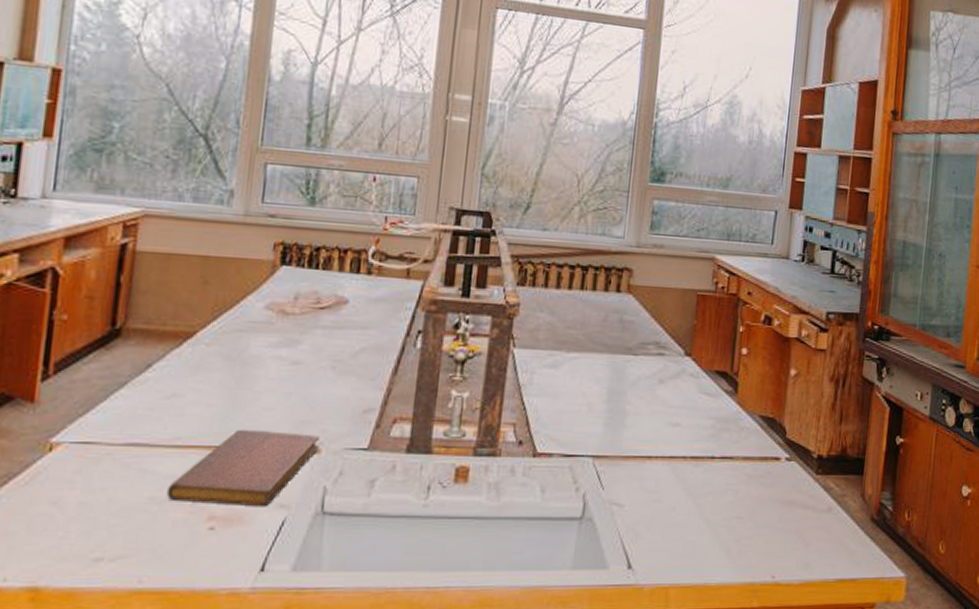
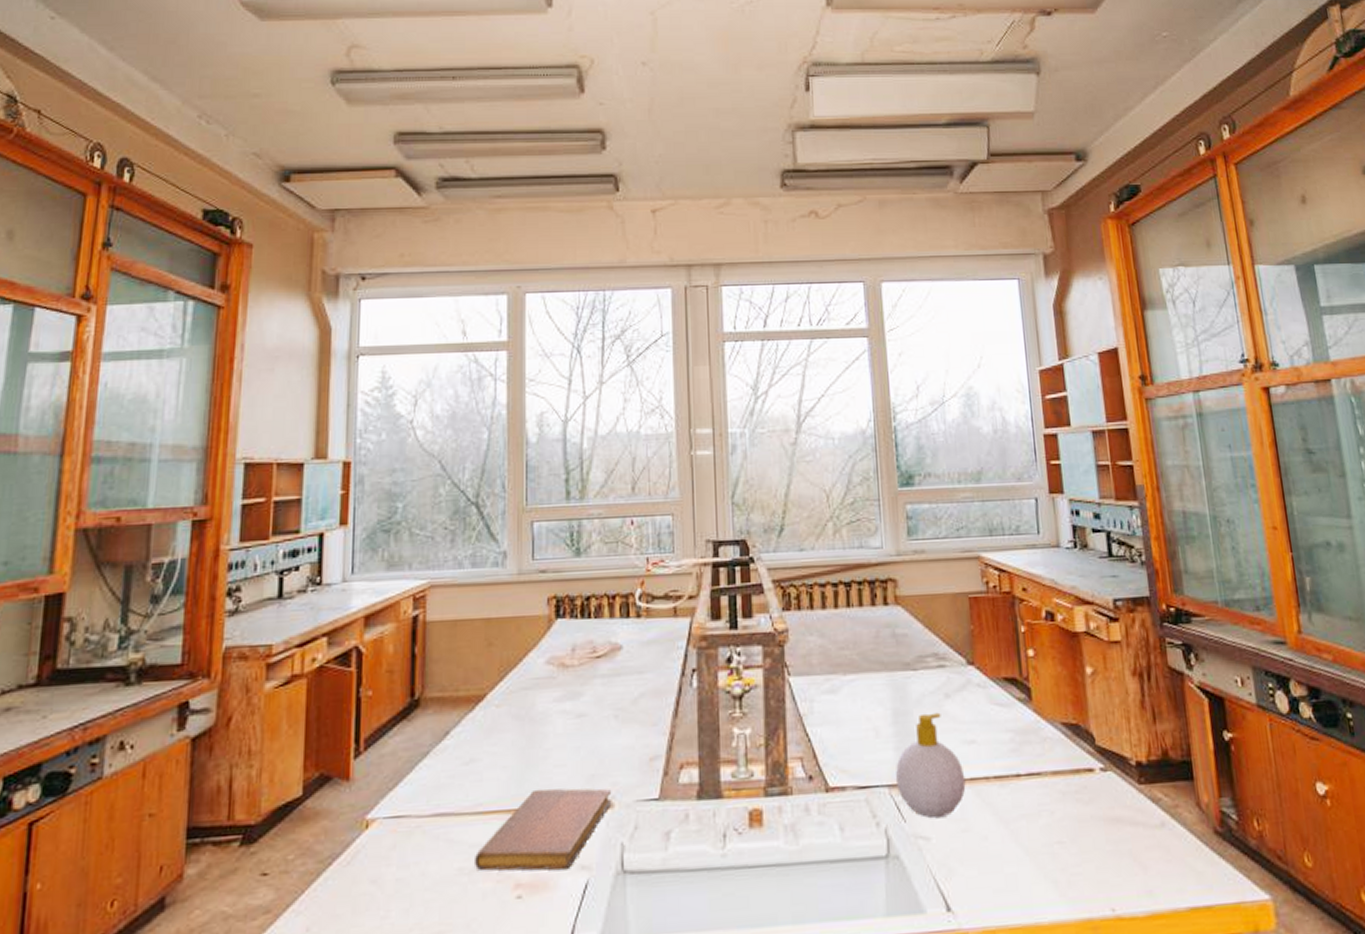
soap bottle: none [600,395,665,489] -> present [895,712,966,819]

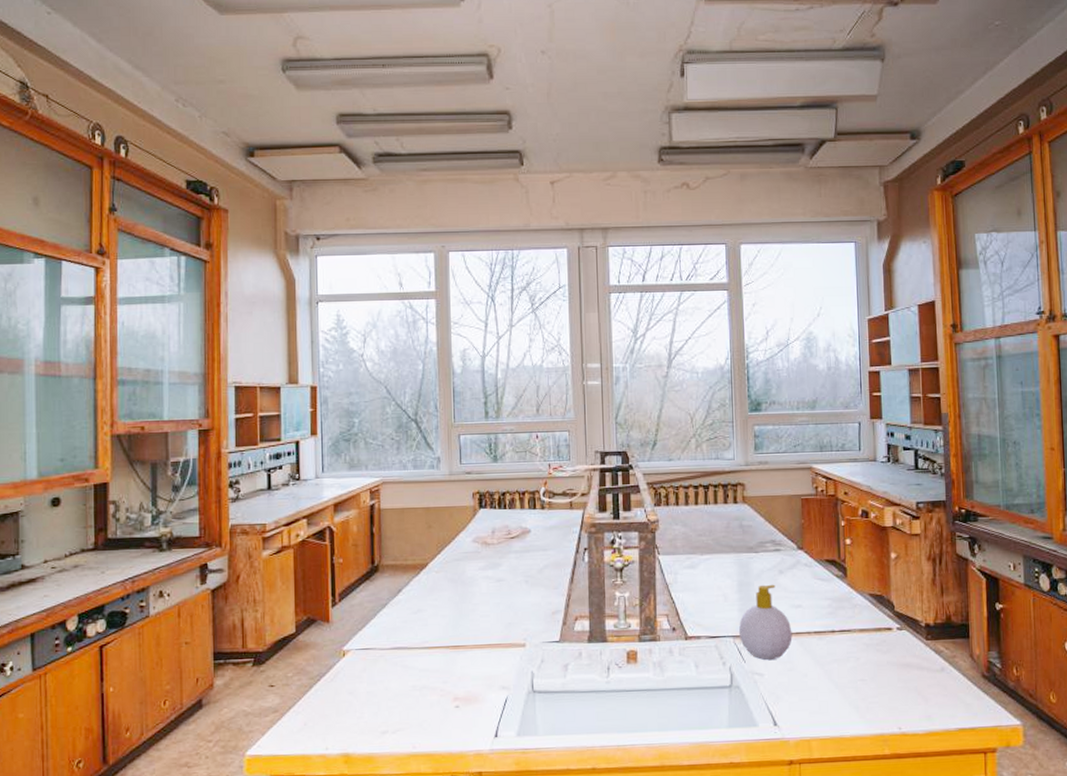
notebook: present [473,788,612,871] -> none [423,632,524,689]

